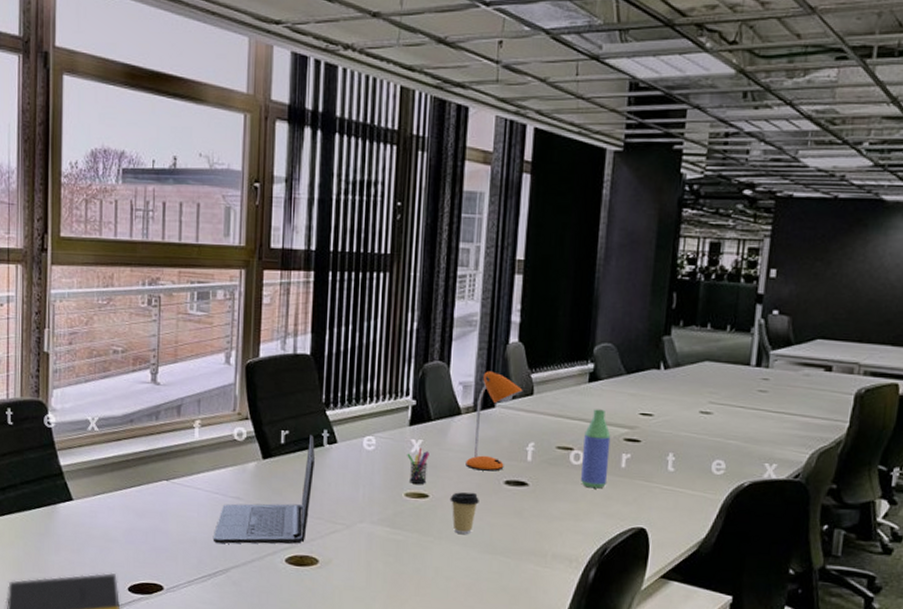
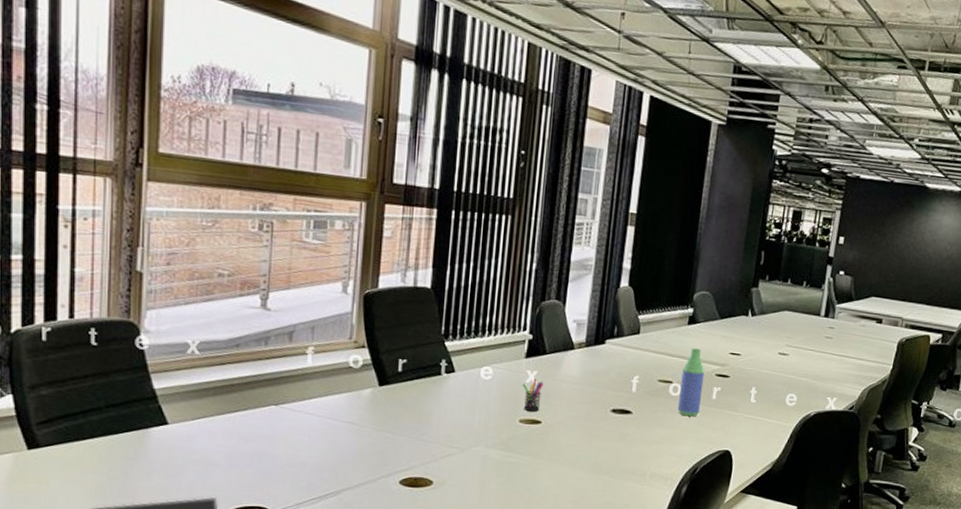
laptop: present [212,435,315,545] -> none [324,364,433,467]
coffee cup: present [449,492,479,534] -> none [560,419,588,456]
desk lamp: present [465,371,523,471] -> none [576,311,631,401]

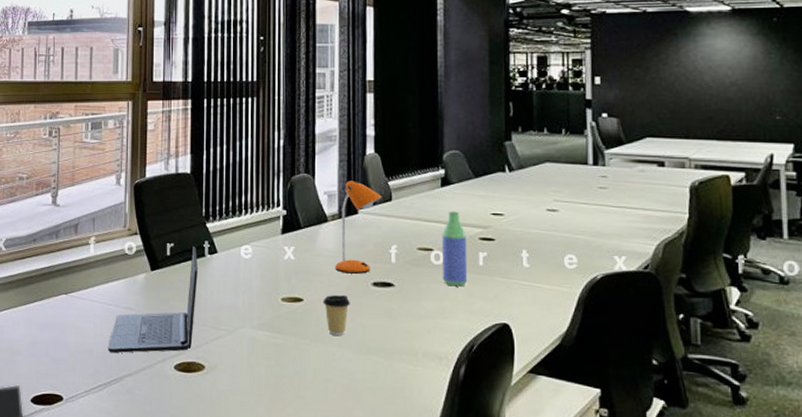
laptop: none [324,364,433,467] -> present [107,246,198,353]
pen holder: present [522,378,543,412] -> none [281,255,301,289]
coffee cup: none [560,419,588,456] -> present [323,294,350,335]
desk lamp: none [576,311,631,401] -> present [335,181,382,274]

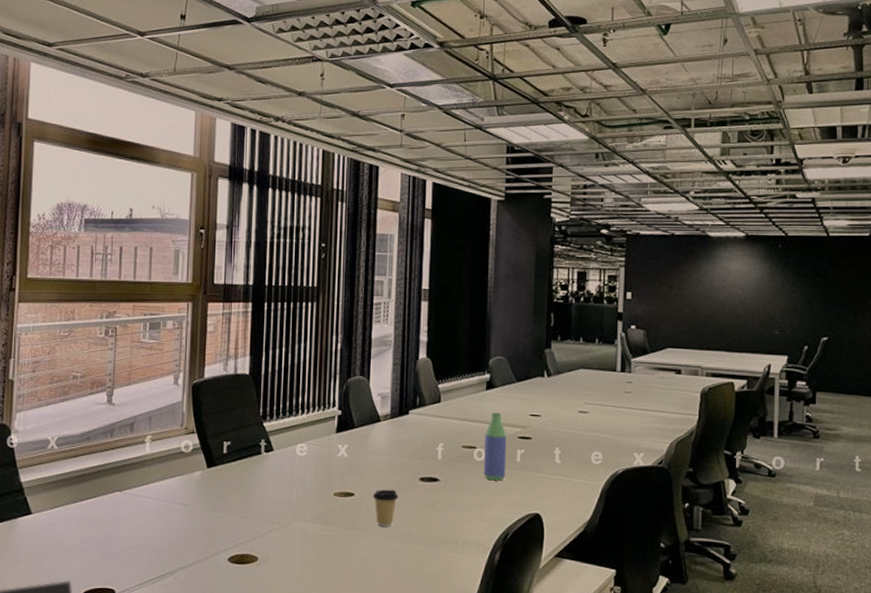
laptop: present [107,246,198,353] -> none [161,445,254,547]
desk lamp: present [335,181,382,274] -> none [385,383,432,470]

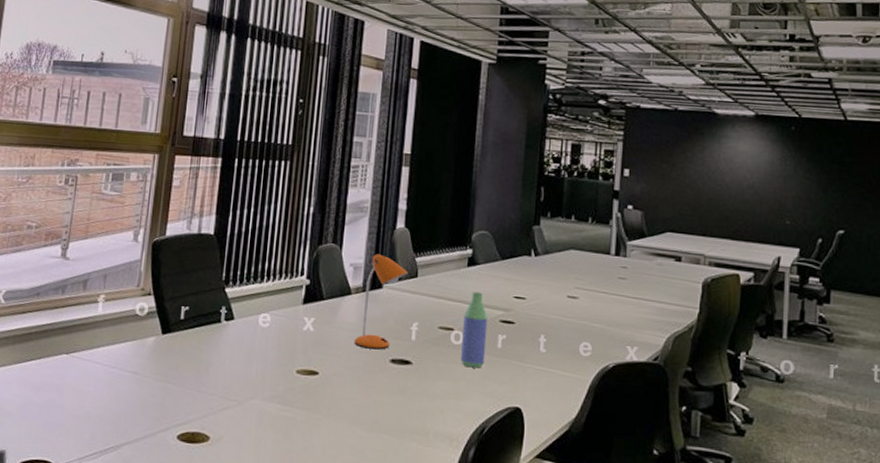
coffee cup: present [373,489,398,527] -> none [338,370,366,412]
desk lamp: none [385,383,432,470] -> present [354,254,408,350]

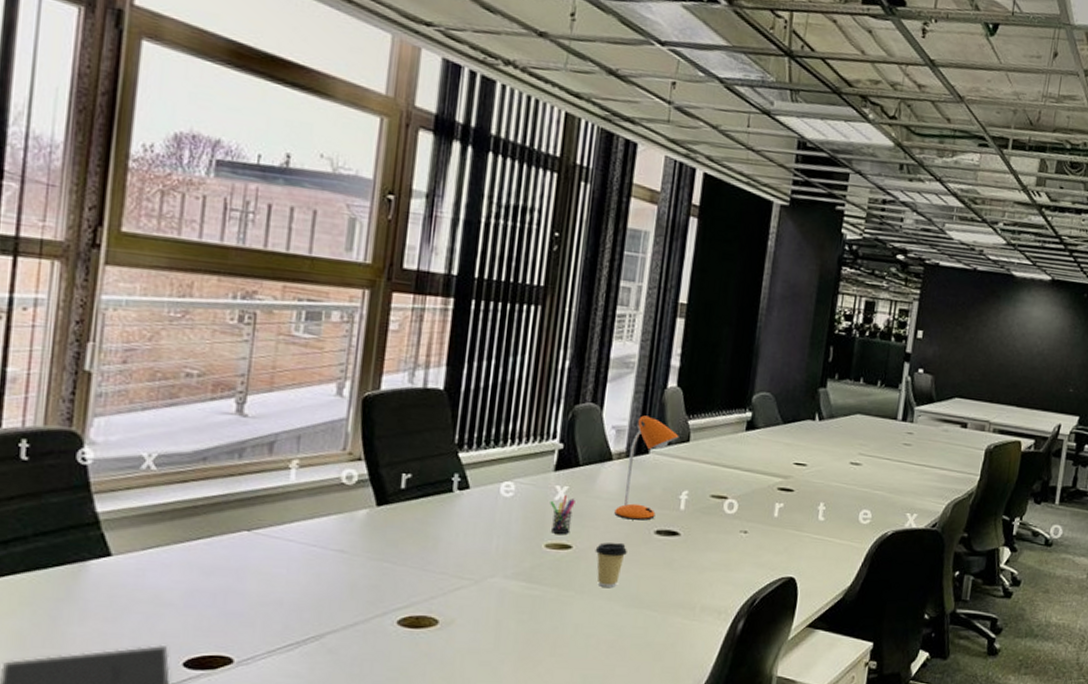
pen holder: none [299,326,321,361] -> present [550,495,575,534]
coffee cup: none [338,370,366,412] -> present [595,542,627,587]
bottle: present [461,292,488,368] -> none [734,457,765,538]

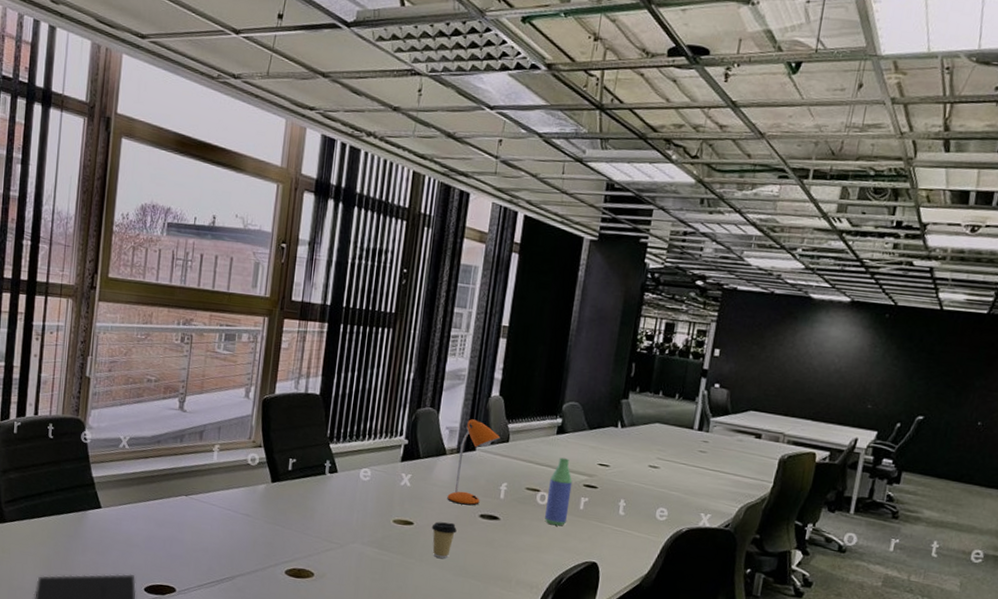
pen holder: present [550,495,575,534] -> none [397,481,417,513]
bottle: none [734,457,765,538] -> present [545,457,573,526]

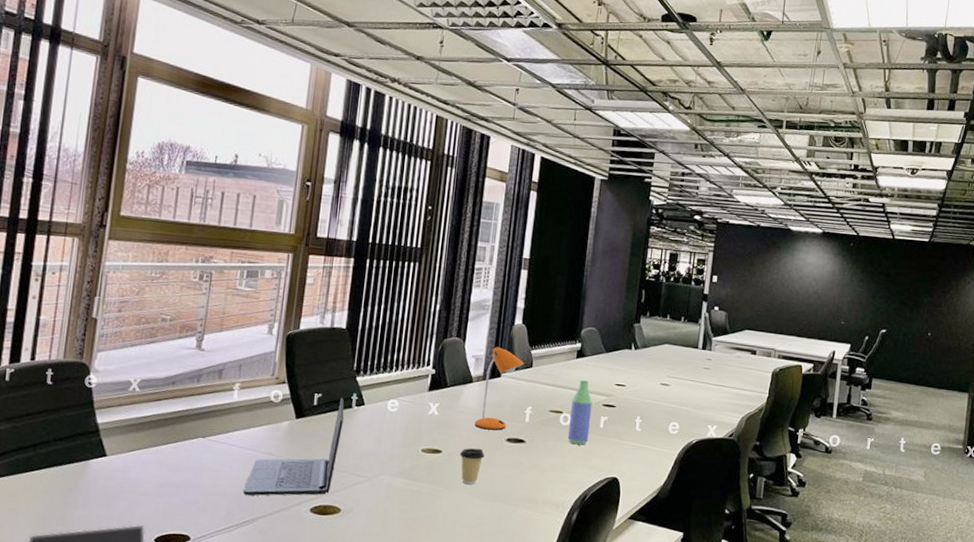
laptop: none [222,464,318,559] -> present [242,398,344,496]

